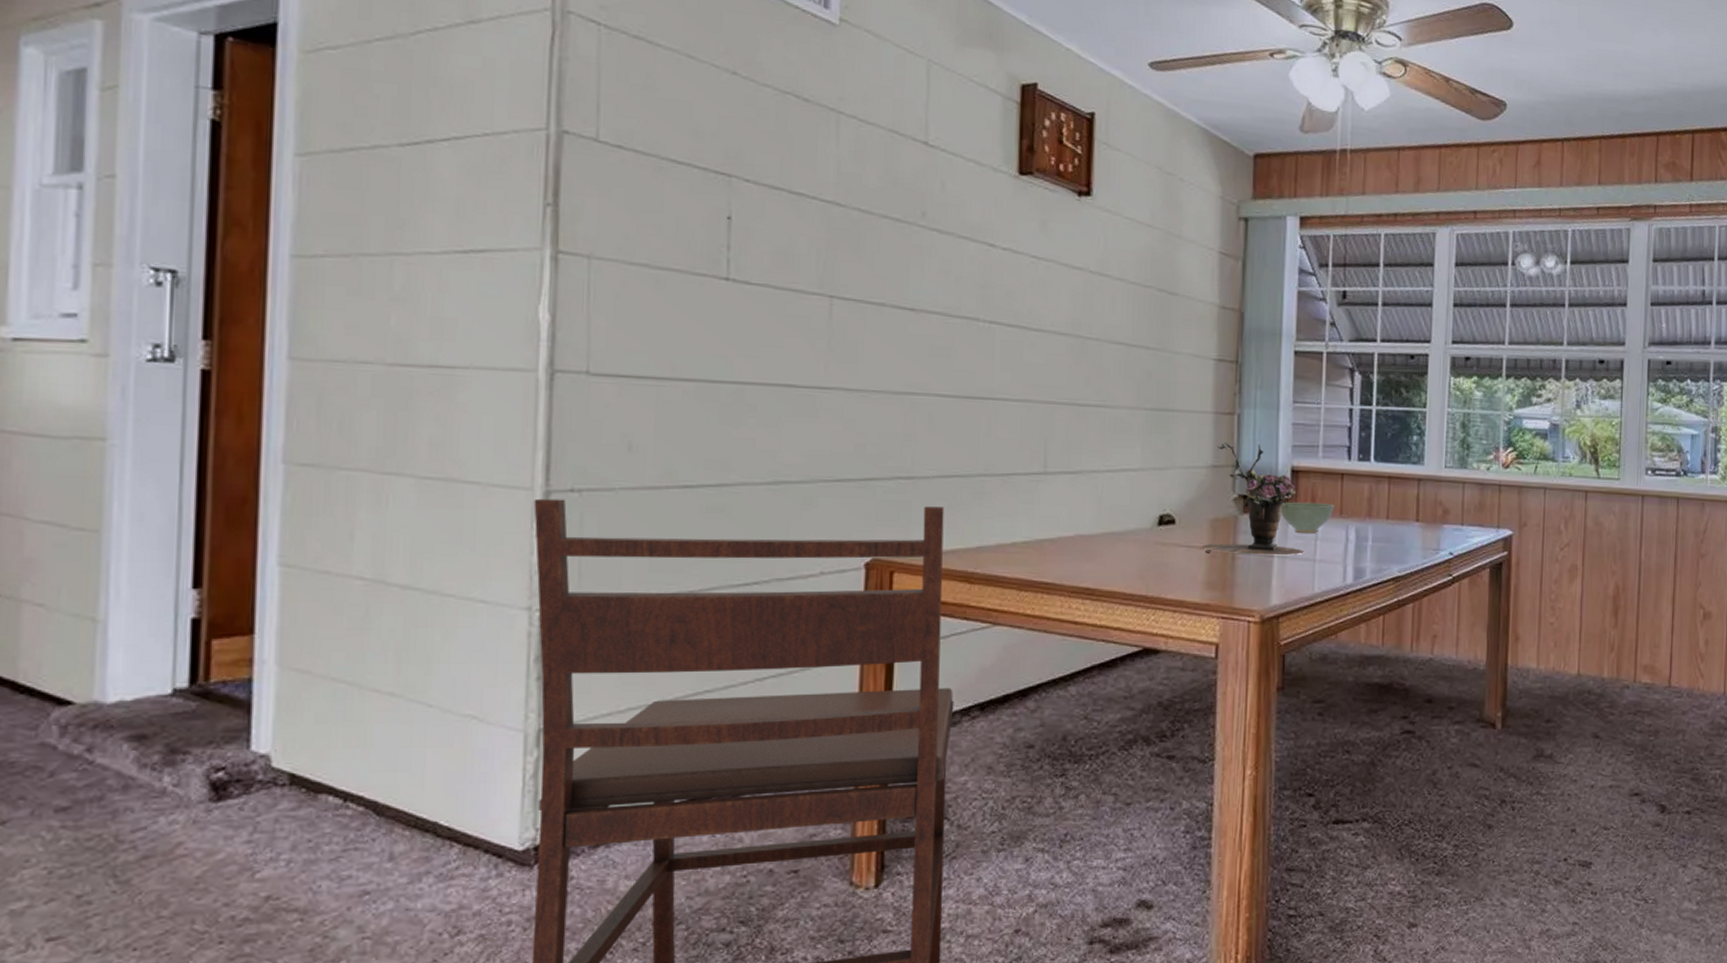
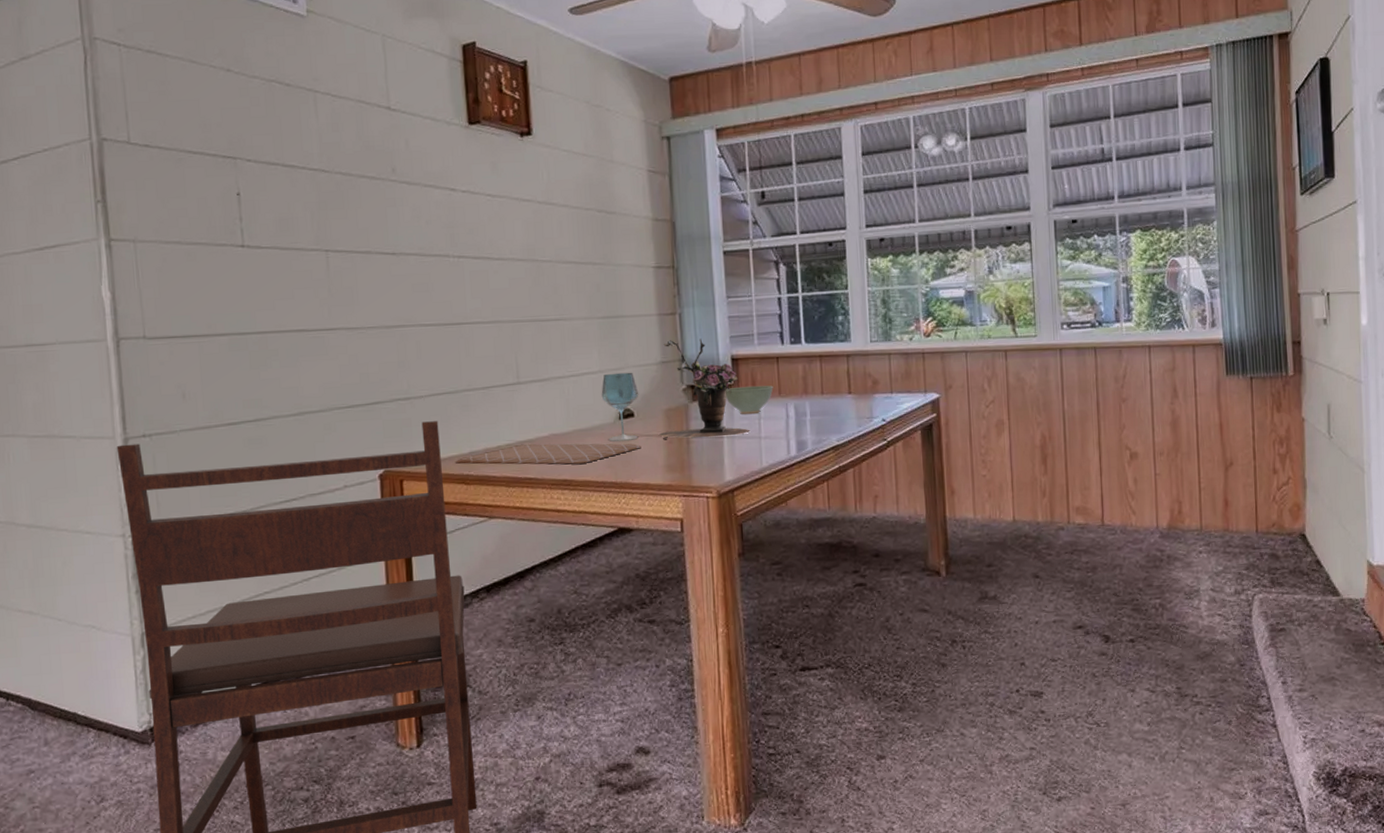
placemat: none [959,543,1180,571] -> present [454,443,641,465]
wine glass: none [1140,472,1184,551] -> present [601,372,639,443]

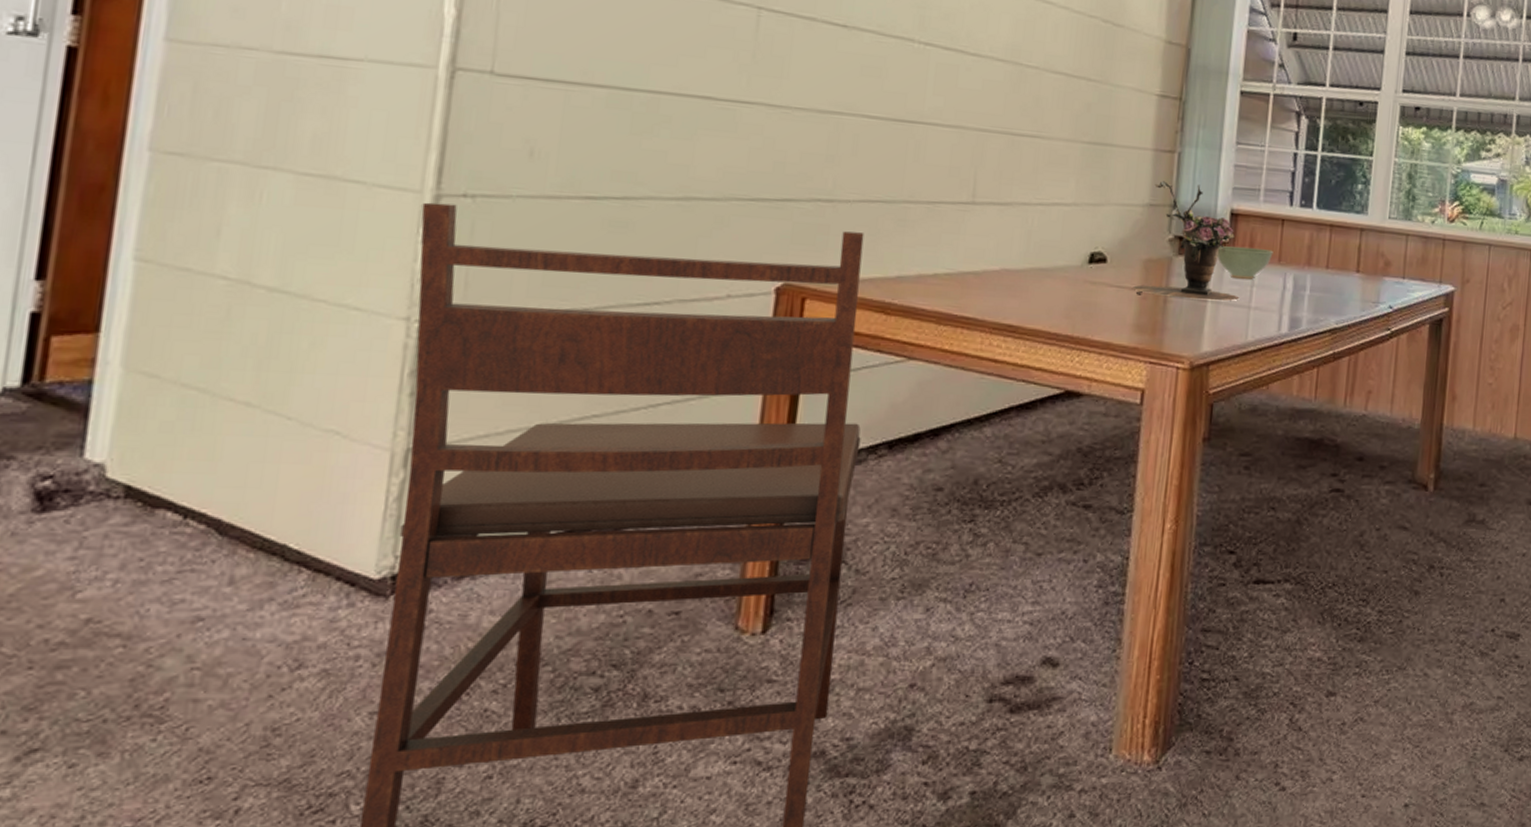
placemat: present [454,443,641,465] -> none [876,275,1109,309]
wine glass: present [601,372,639,443] -> none [1071,208,1117,291]

